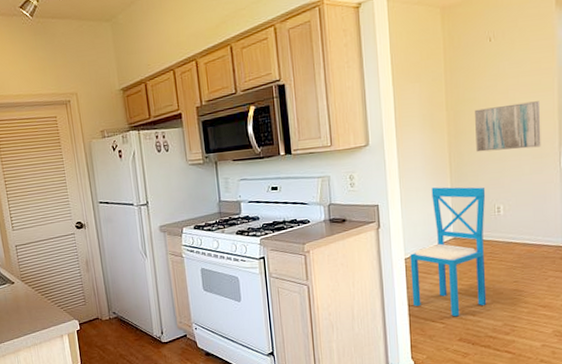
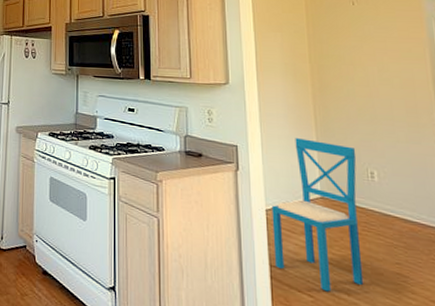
wall art: present [475,101,541,152] -> none [340,66,417,116]

